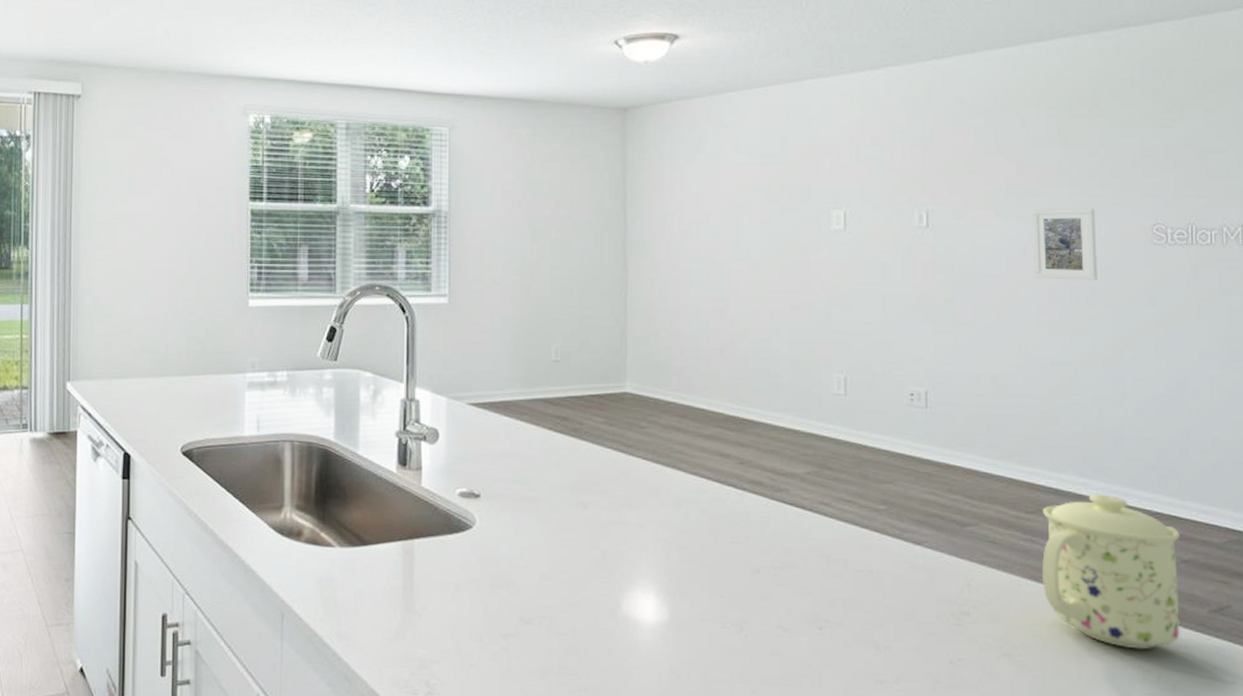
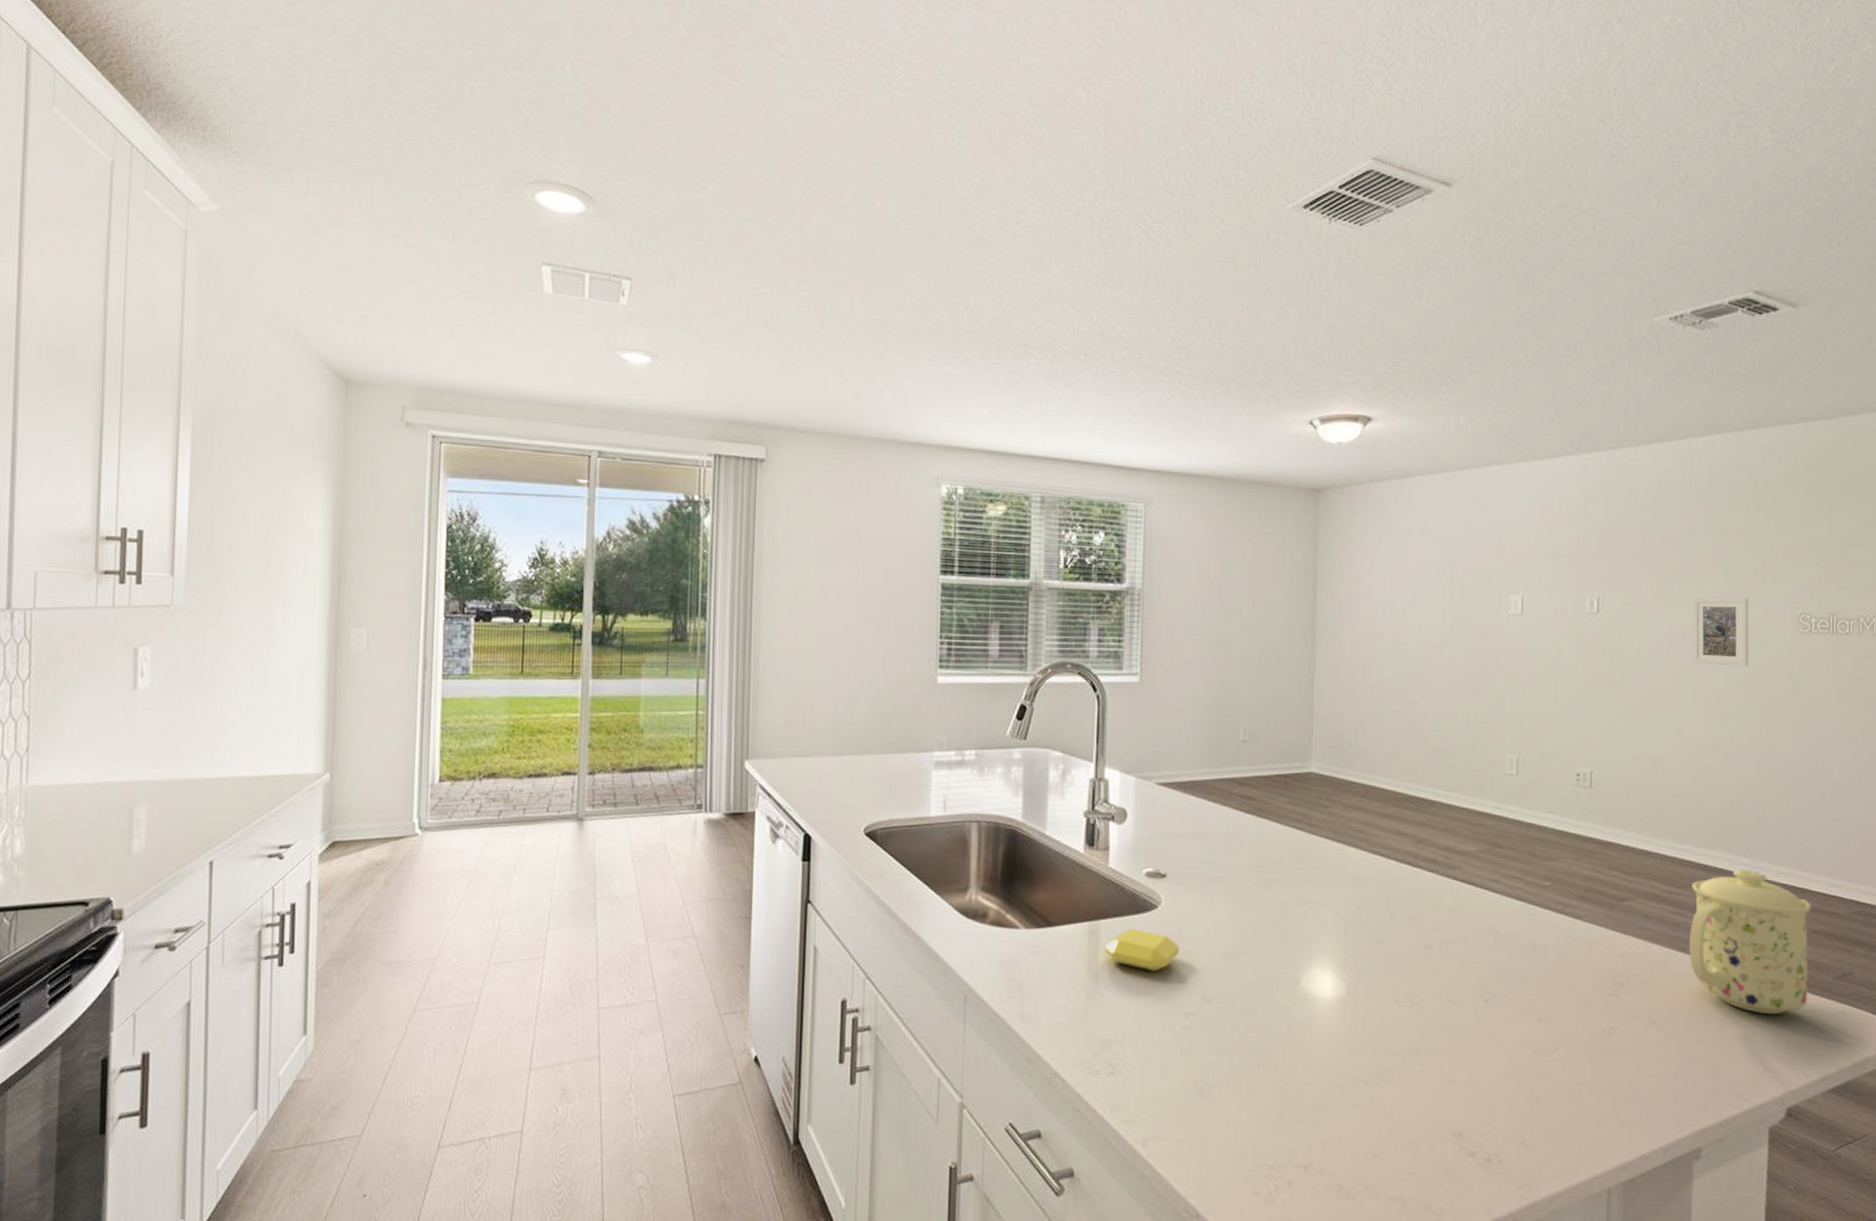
soap bar: none [419,548,495,592] -> present [1104,928,1179,972]

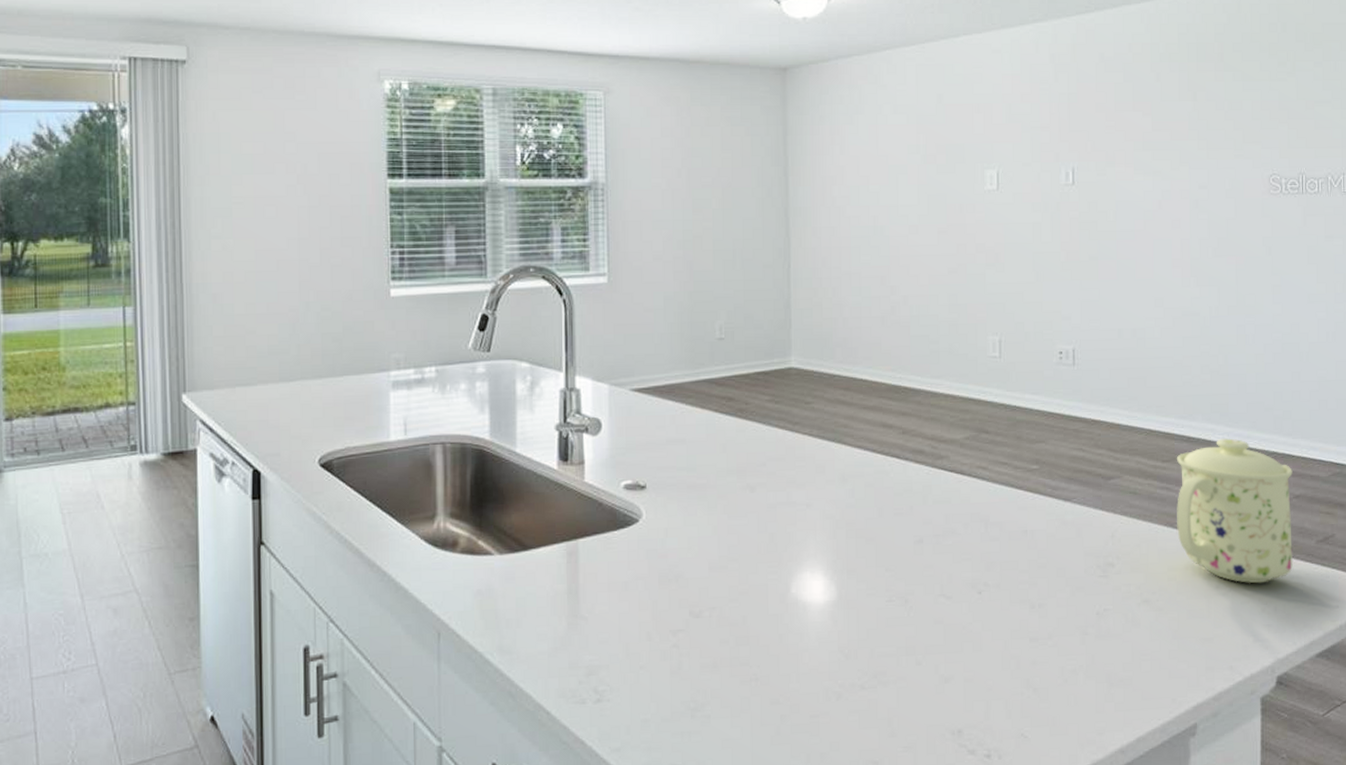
soap bar: present [1104,928,1179,972] -> none [584,545,663,590]
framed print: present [1692,597,1749,667] -> none [1166,161,1223,232]

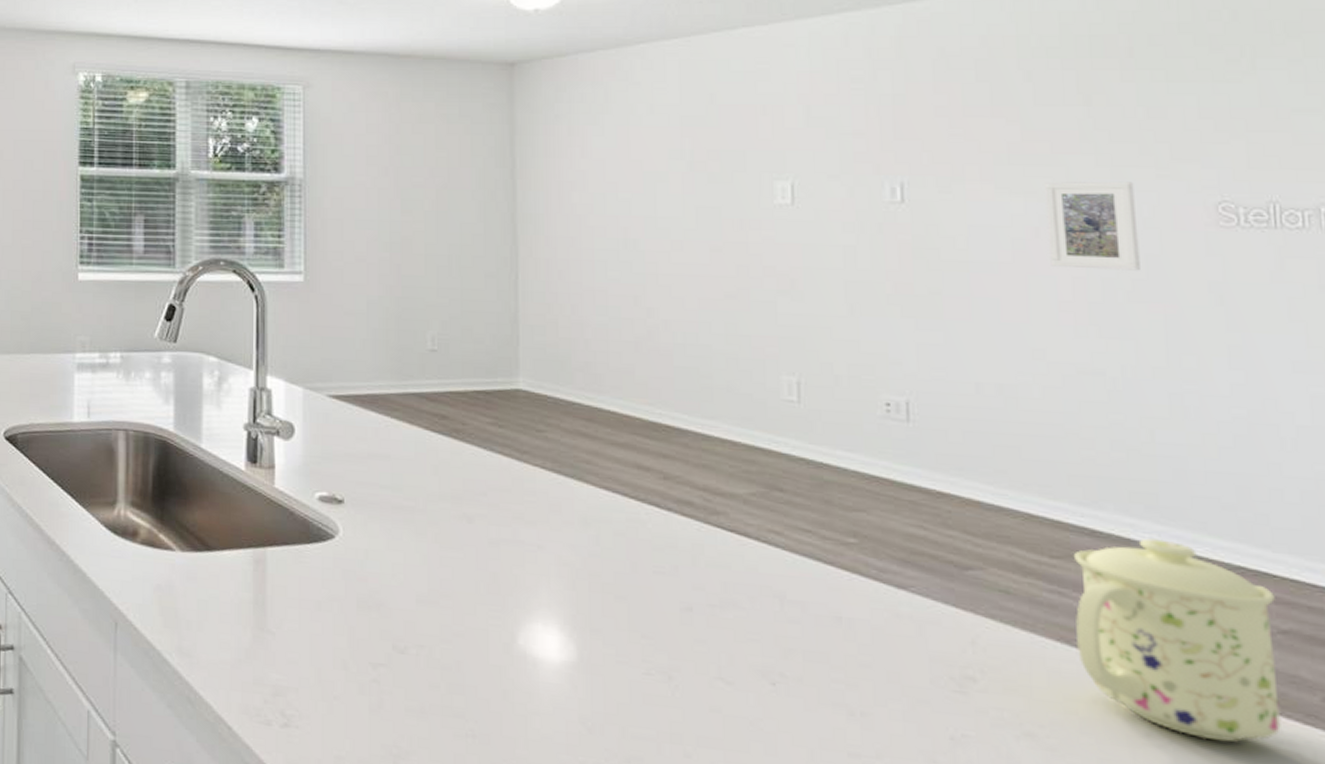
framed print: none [1166,161,1223,232] -> present [1045,181,1140,271]

